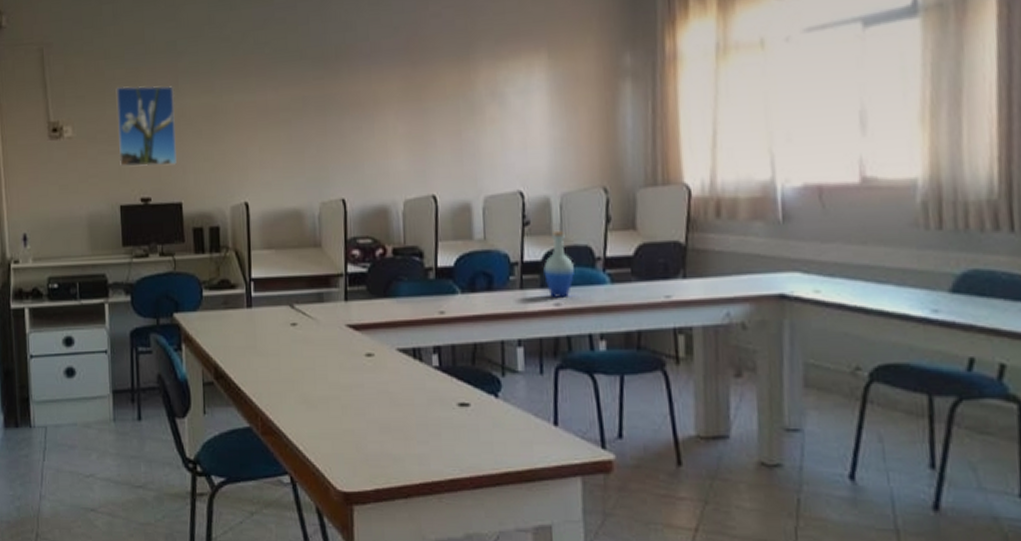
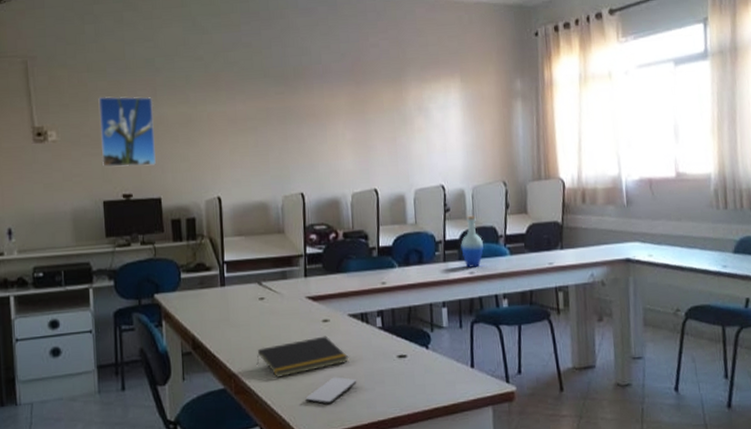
notepad: none [287,373,397,419] -> present [256,336,349,378]
smartphone: none [343,424,407,456] -> present [305,377,357,405]

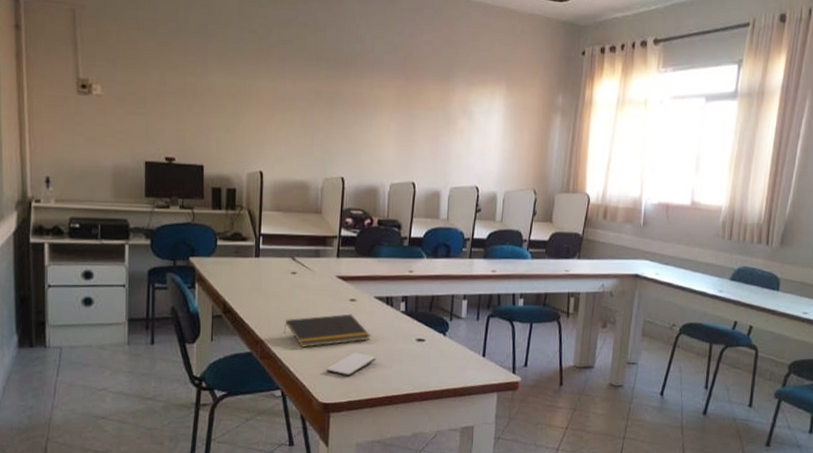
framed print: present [98,96,156,167] -> none [146,56,203,132]
bottle: present [461,215,484,269] -> none [487,217,508,267]

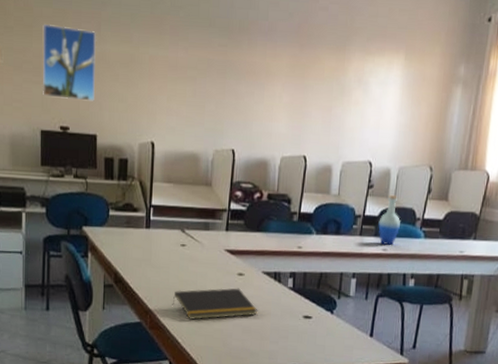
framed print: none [146,56,203,132] -> present [42,23,97,102]
smartphone: present [326,352,376,376] -> none [213,326,263,350]
bottle: none [487,217,508,267] -> present [378,194,400,246]

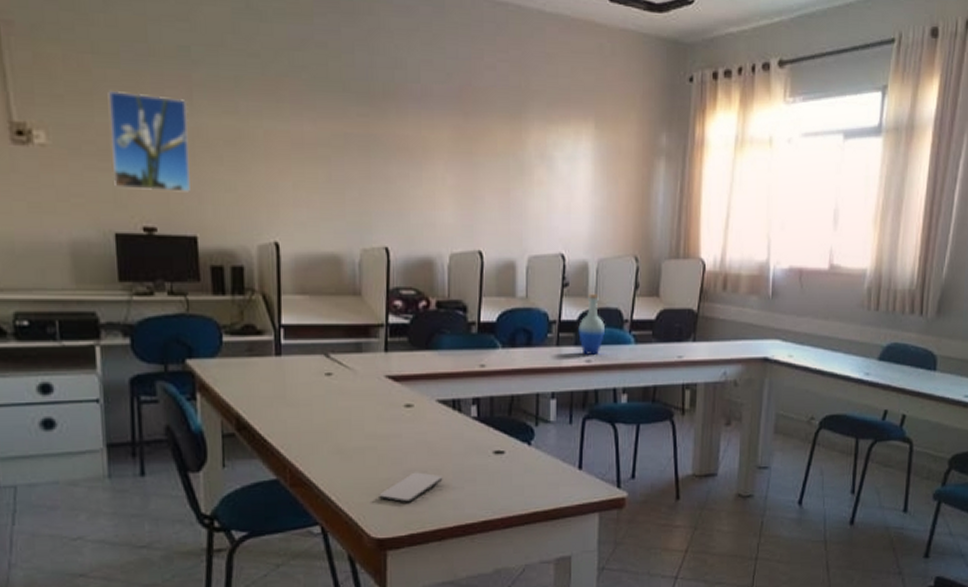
notepad: present [172,288,258,320] -> none [319,423,435,469]
smartphone: none [213,326,263,350] -> present [379,472,443,503]

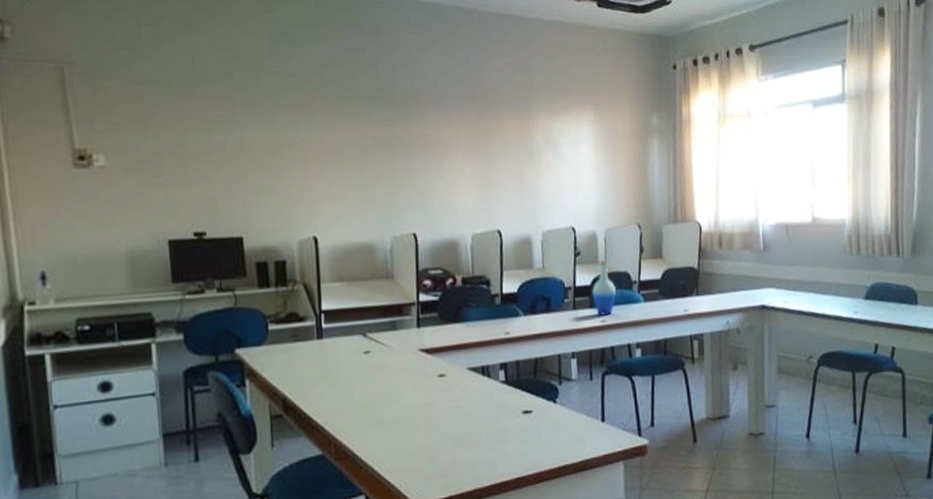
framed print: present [107,90,190,192] -> none [160,114,236,200]
smartphone: present [379,472,443,503] -> none [418,436,477,468]

